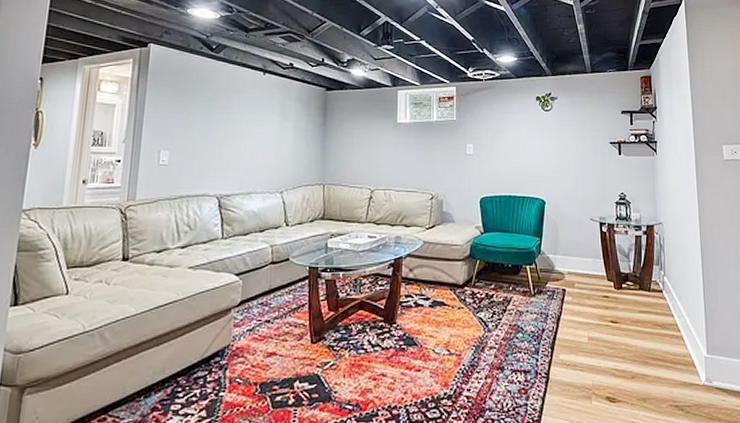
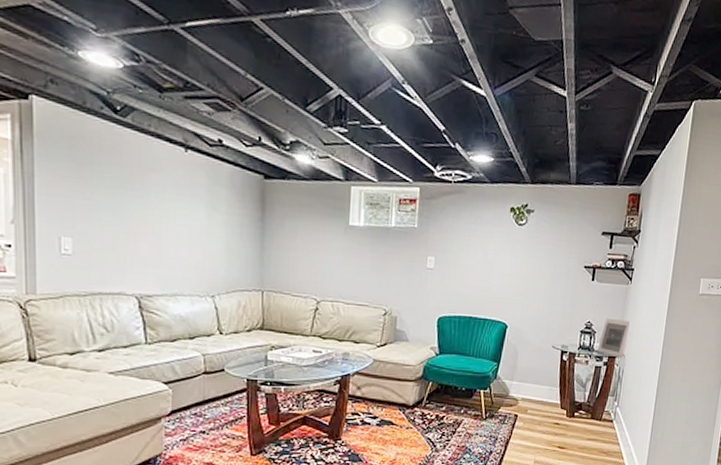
picture frame: none [634,188,664,226] -> present [596,318,632,358]

